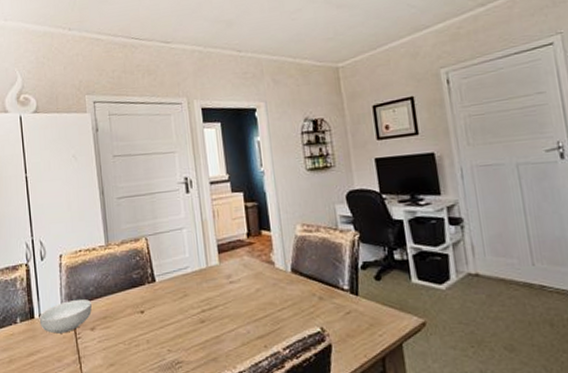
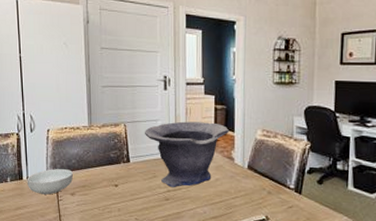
decorative bowl: none [168,223,265,307] -> present [144,121,230,188]

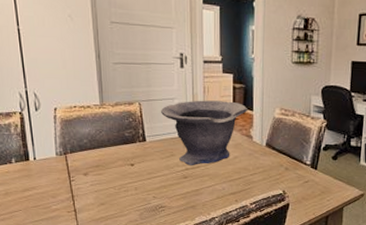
cereal bowl: present [27,169,73,195] -> none [34,149,85,175]

